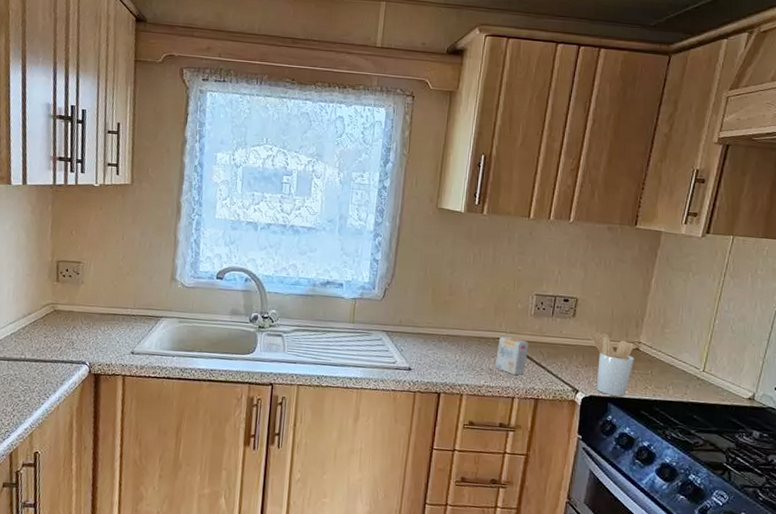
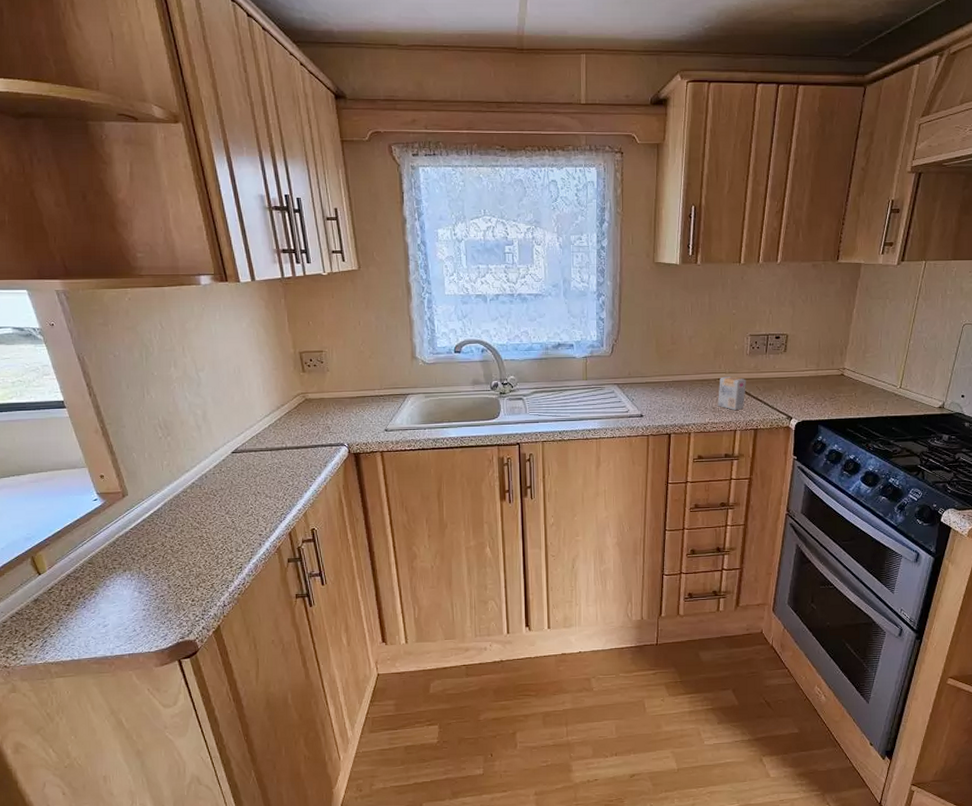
utensil holder: present [588,332,634,397] -> none [799,364,840,419]

